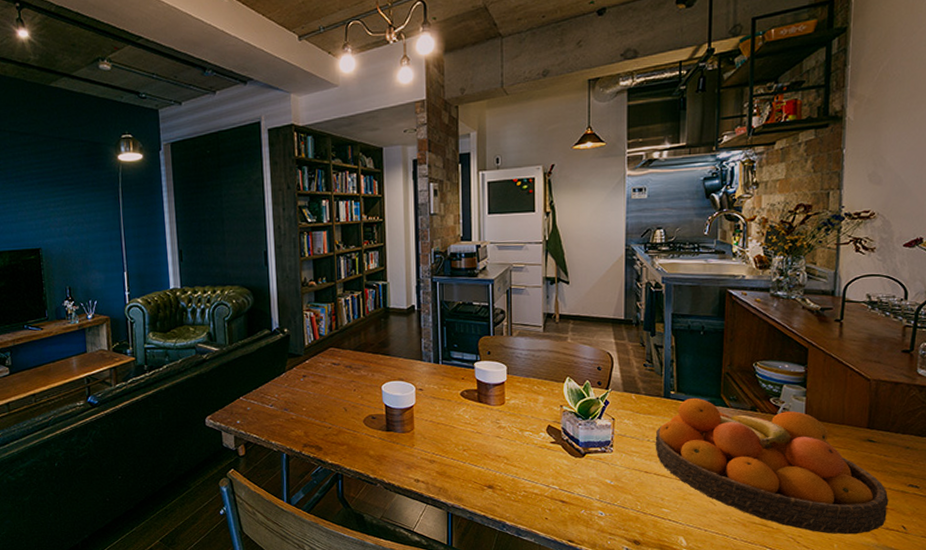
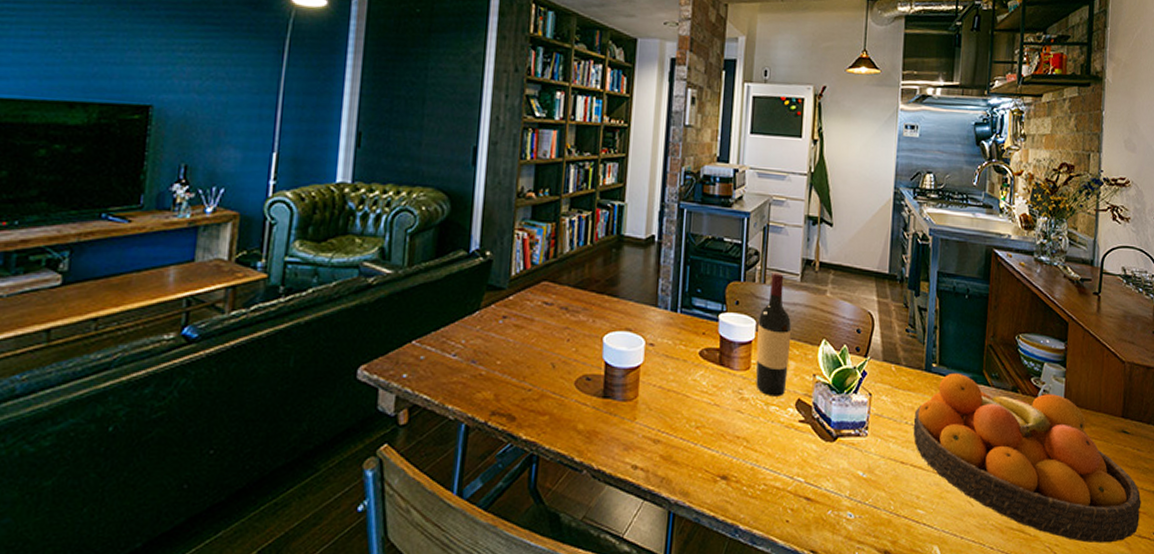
wine bottle: none [509,325,539,425] -> present [756,271,792,397]

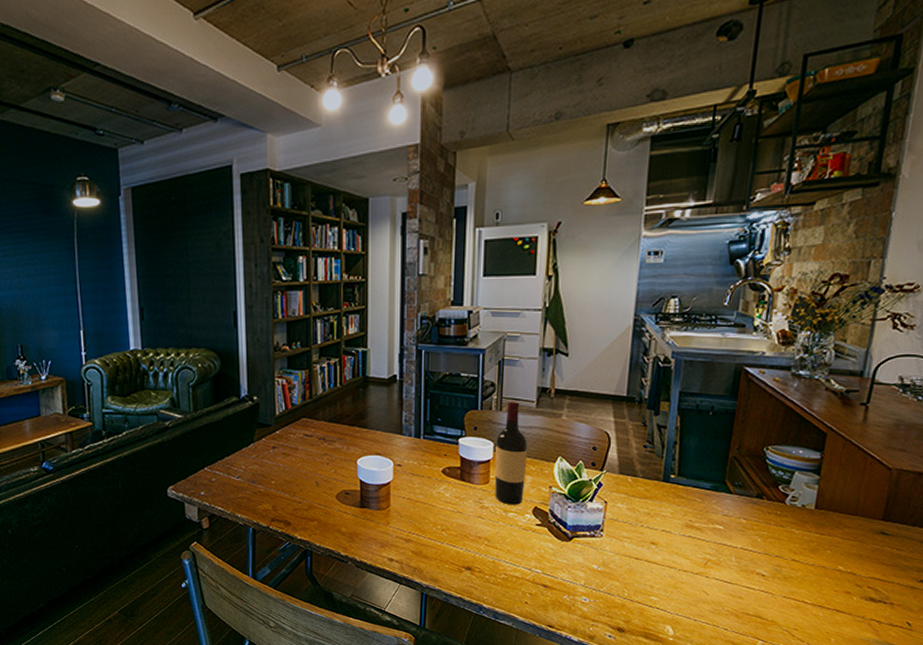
fruit bowl: present [913,372,1141,544] -> none [648,482,896,629]

